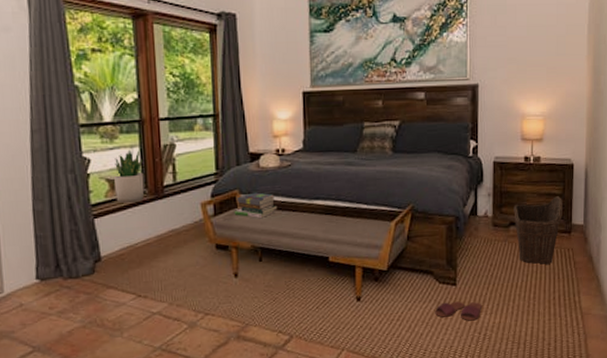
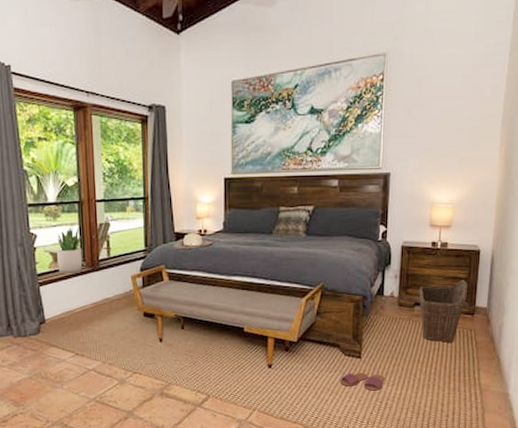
books: present [234,192,278,219] -> none [160,268,199,292]

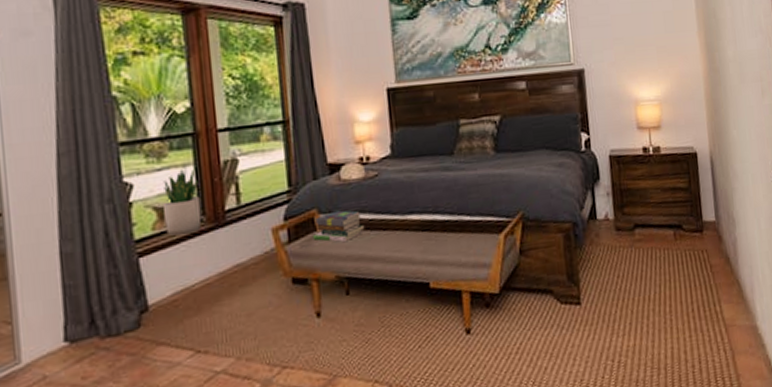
books: none [160,268,199,292] -> present [312,210,365,243]
slippers: present [340,372,384,391] -> none [559,322,612,347]
wicker basket: present [419,280,467,343] -> none [636,190,691,272]

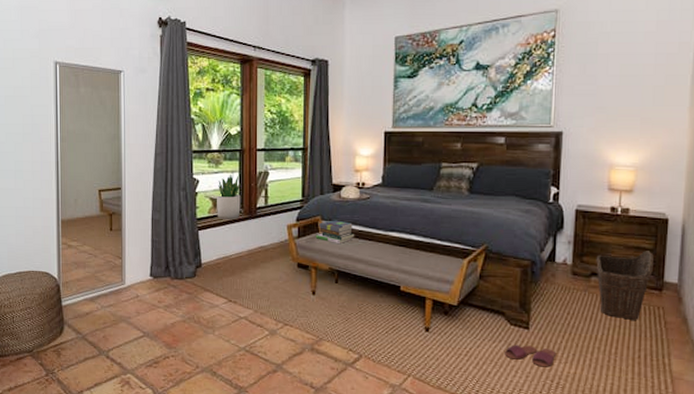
slippers: none [559,322,612,347] -> present [505,344,555,367]
wicker basket: none [636,190,691,272] -> present [596,251,654,320]

